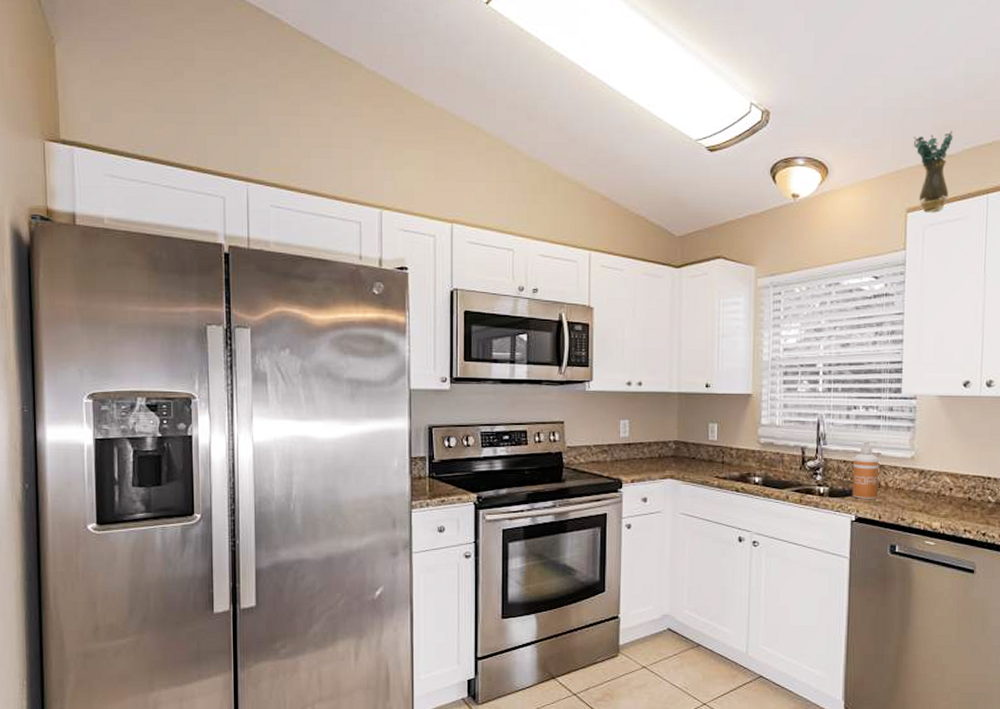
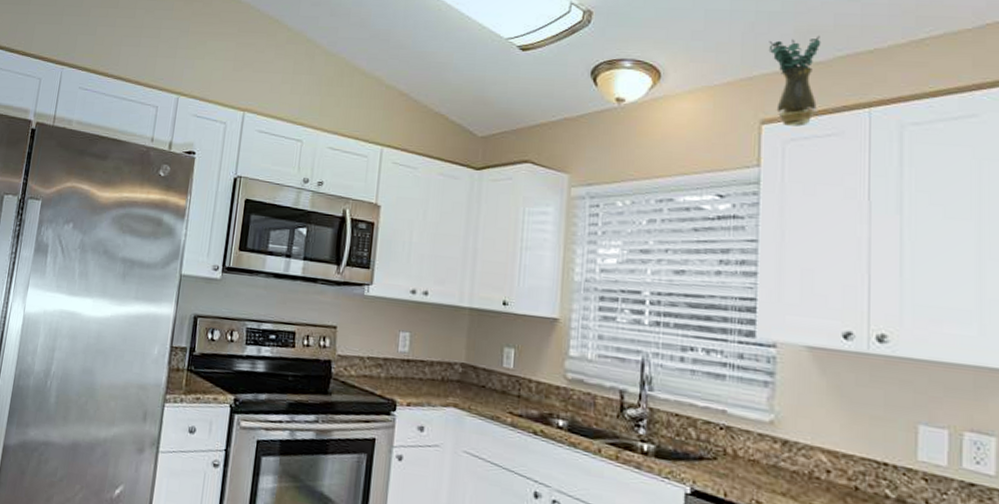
soap dispenser: present [852,440,879,500] -> none [686,391,724,470]

